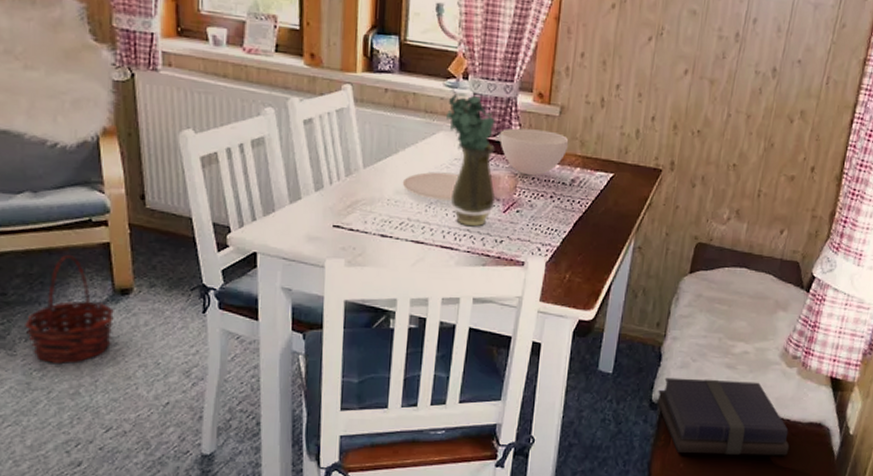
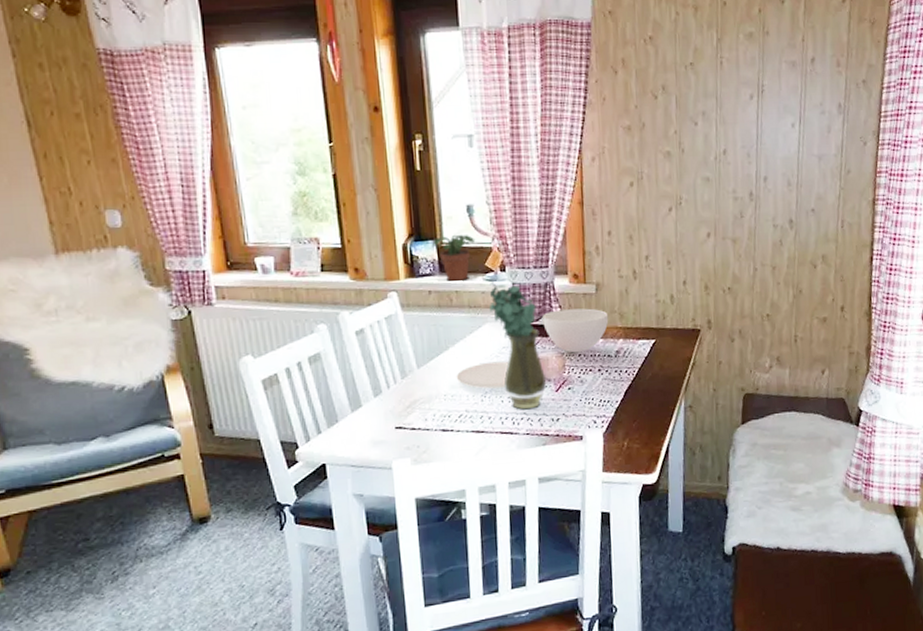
basket: present [25,254,114,363] -> none [110,491,195,601]
potted plant: none [394,32,441,84] -> present [431,234,476,282]
book: present [656,377,790,456] -> none [729,520,866,601]

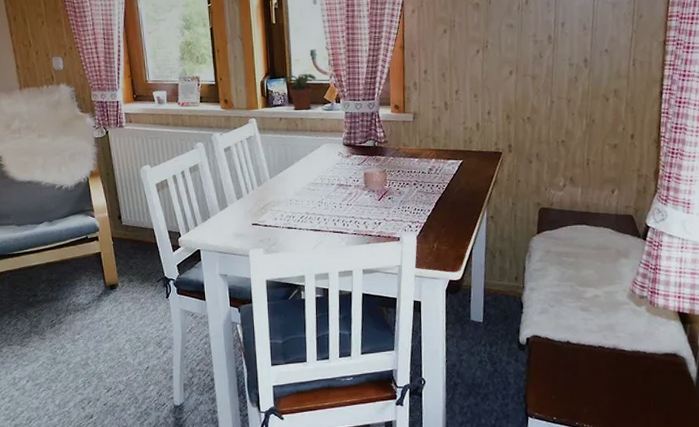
plate: present [456,361,509,390] -> none [299,174,341,197]
vase: present [488,280,547,410] -> none [326,110,371,214]
bowl: present [542,308,609,353] -> none [369,133,424,170]

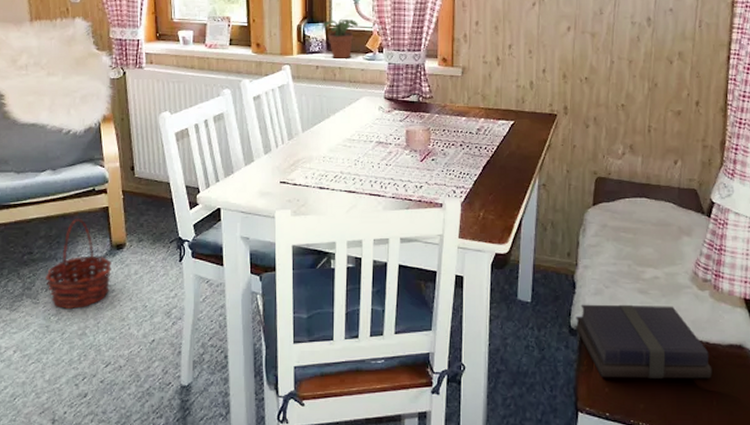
basket: none [50,263,107,343] -> present [46,218,112,309]
book: none [523,321,650,386] -> present [575,304,712,379]

